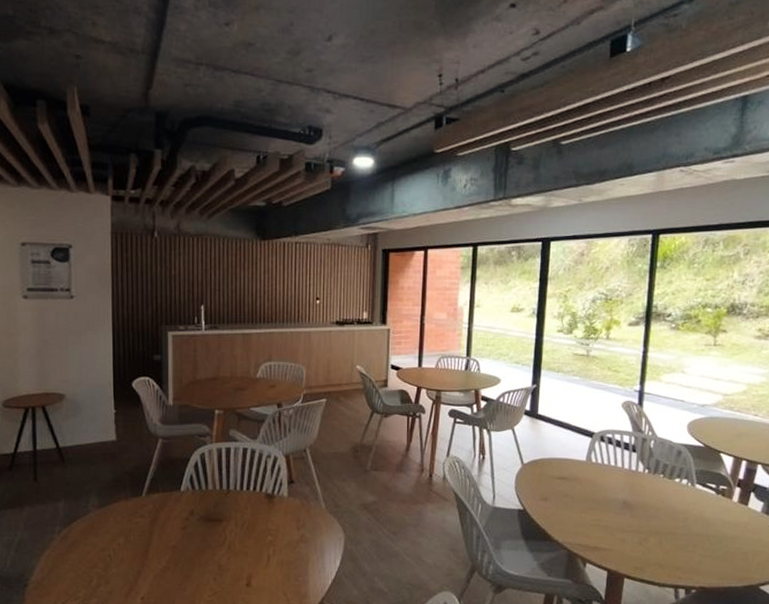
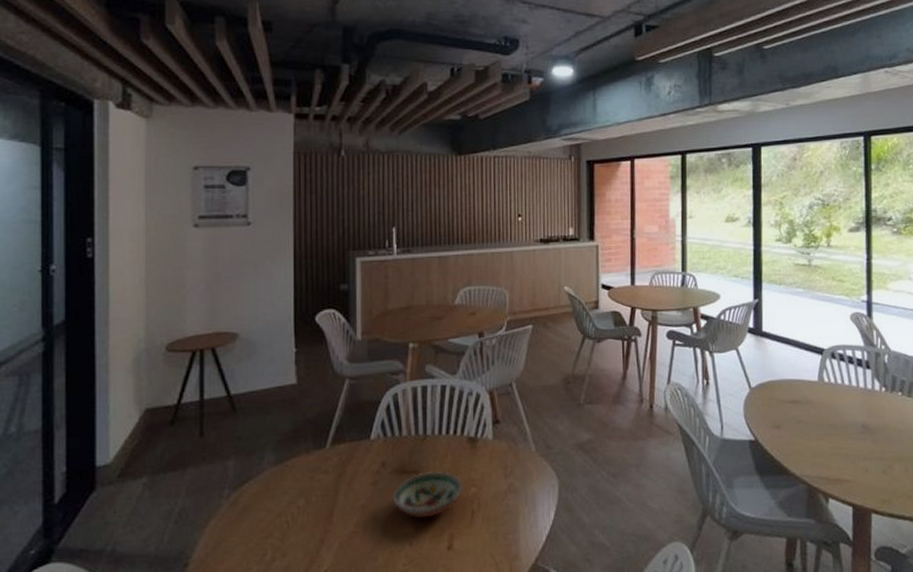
decorative bowl: none [200,520,260,559] -> present [393,471,463,518]

